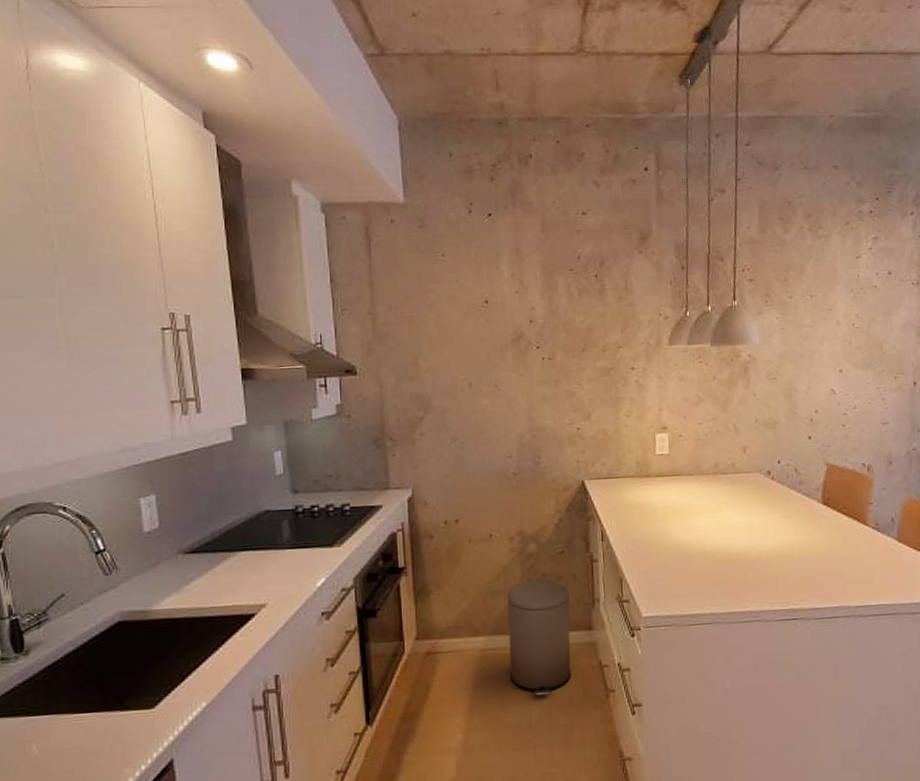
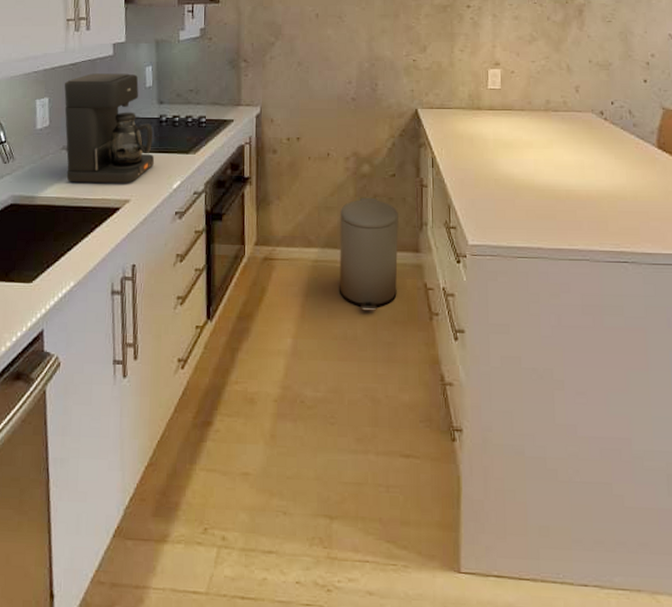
coffee maker: none [175,461,293,590] -> present [64,73,155,183]

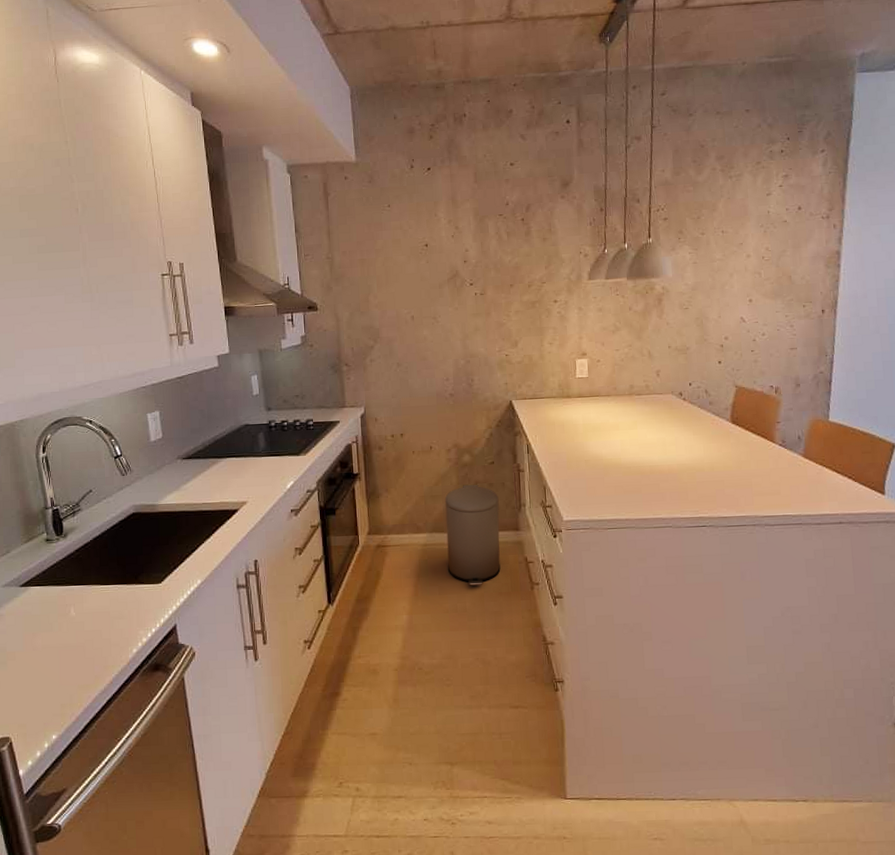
coffee maker: present [64,73,155,183] -> none [174,383,268,489]

